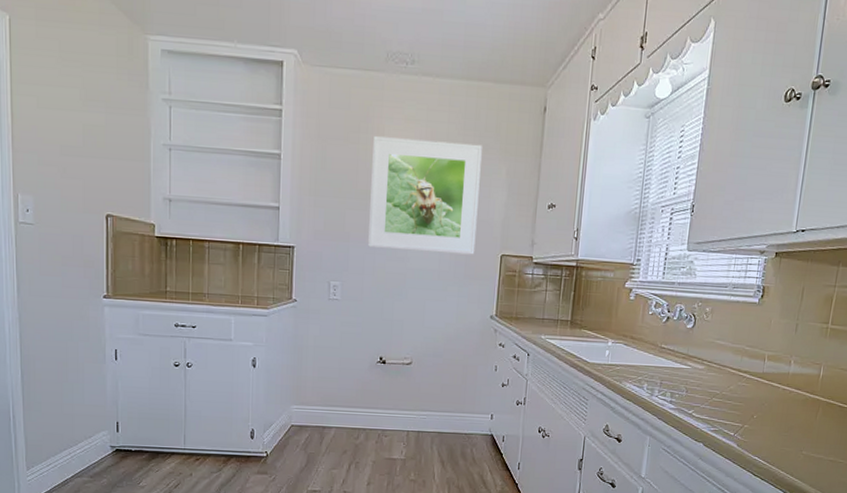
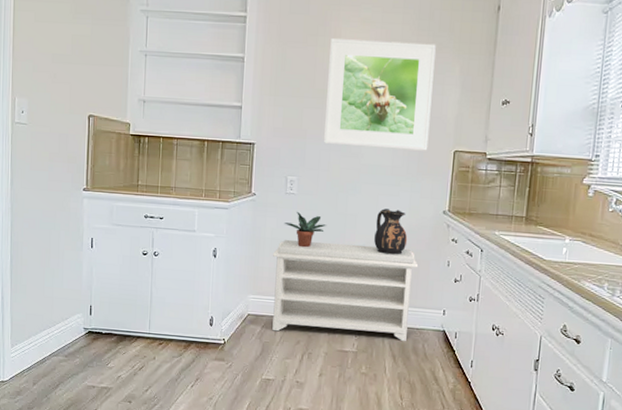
bench: none [315,348,466,447] -> present [272,240,419,342]
potted plant: none [327,317,372,355] -> present [284,211,326,248]
ceramic jug: none [421,314,455,361] -> present [374,208,408,255]

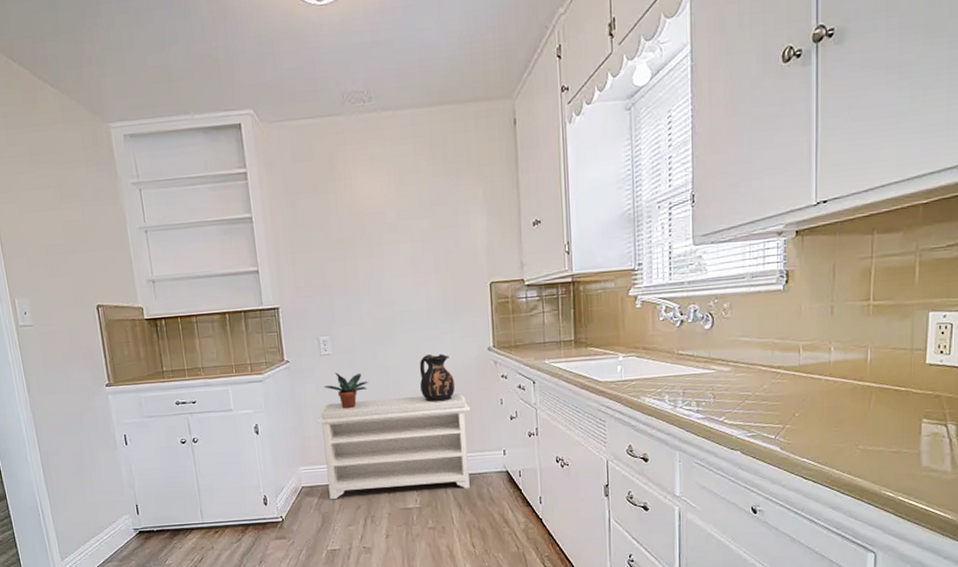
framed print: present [324,39,436,151] -> none [341,171,462,297]

